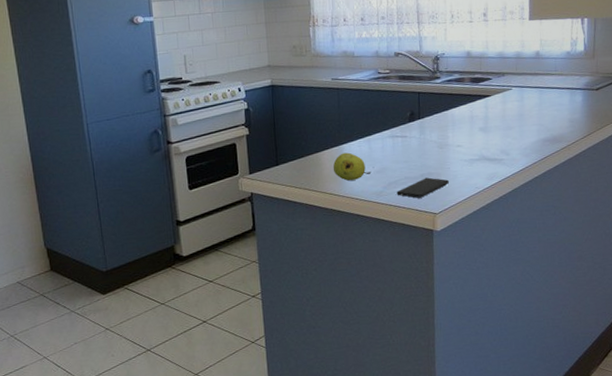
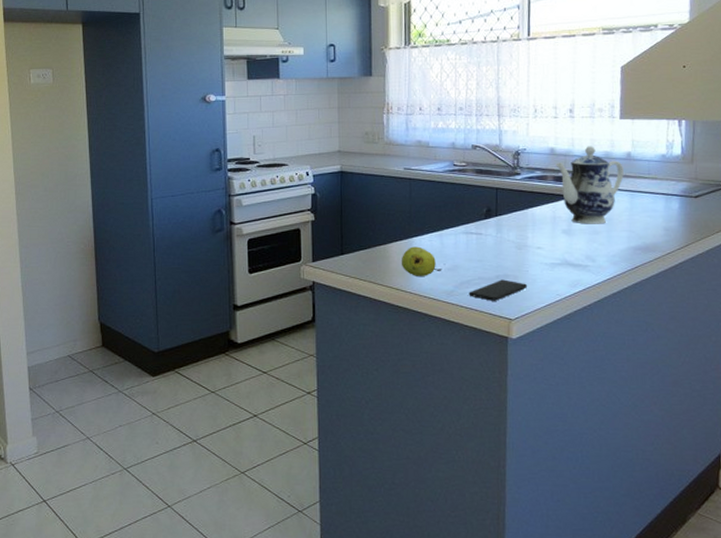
teapot: none [472,47,534,121] -> present [555,146,624,224]

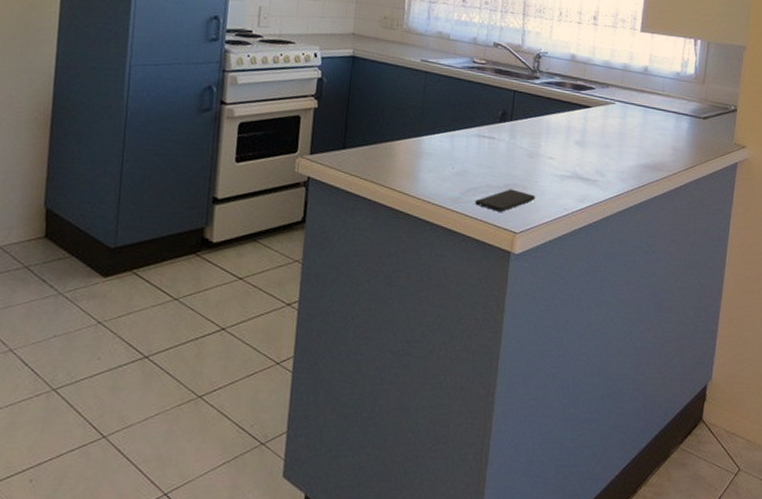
fruit: present [401,246,442,276] -> none [407,146,450,180]
teapot: present [555,146,624,224] -> none [575,56,640,138]

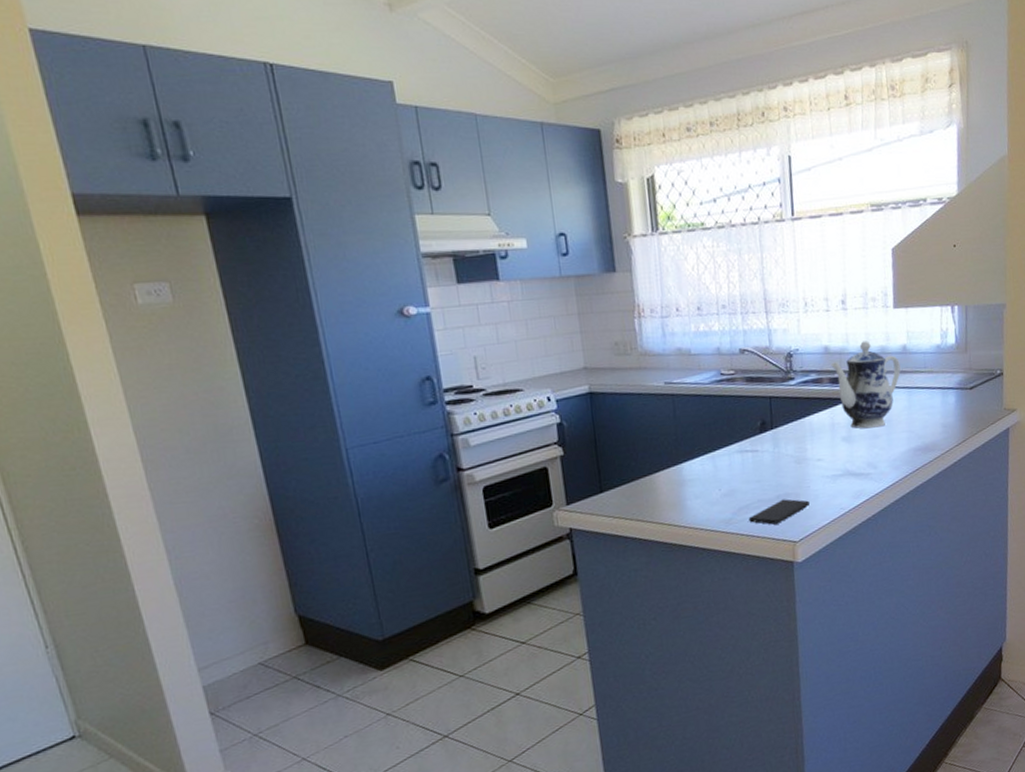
teapot: none [575,56,640,138] -> present [831,341,901,429]

